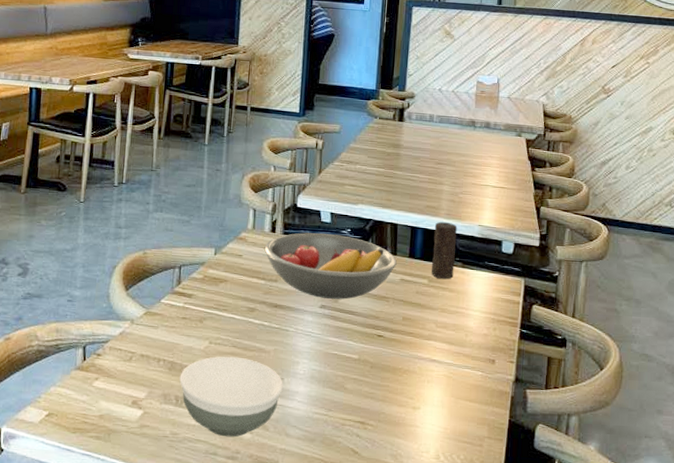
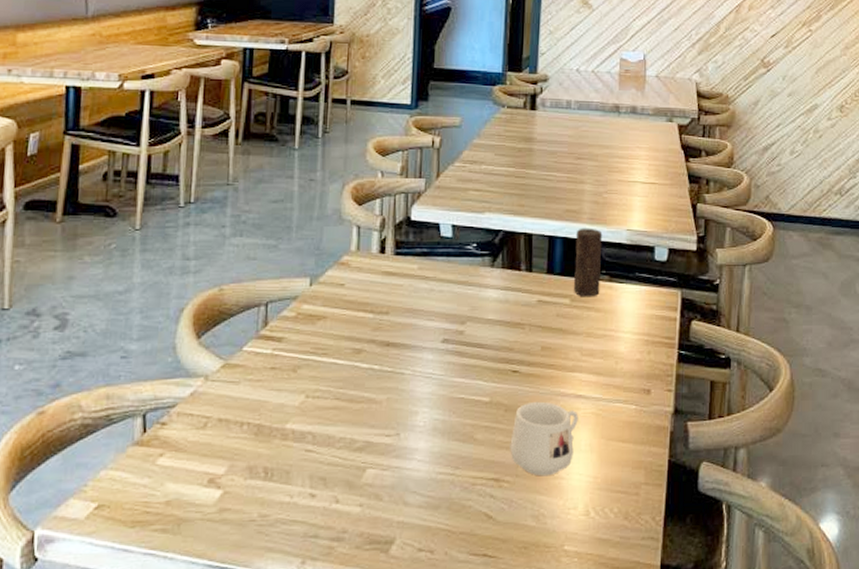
bowl: present [179,356,283,438] -> none [268,411,399,514]
fruit bowl: present [264,232,397,300] -> none [371,251,533,330]
mug: none [374,361,433,424] -> present [510,401,578,476]

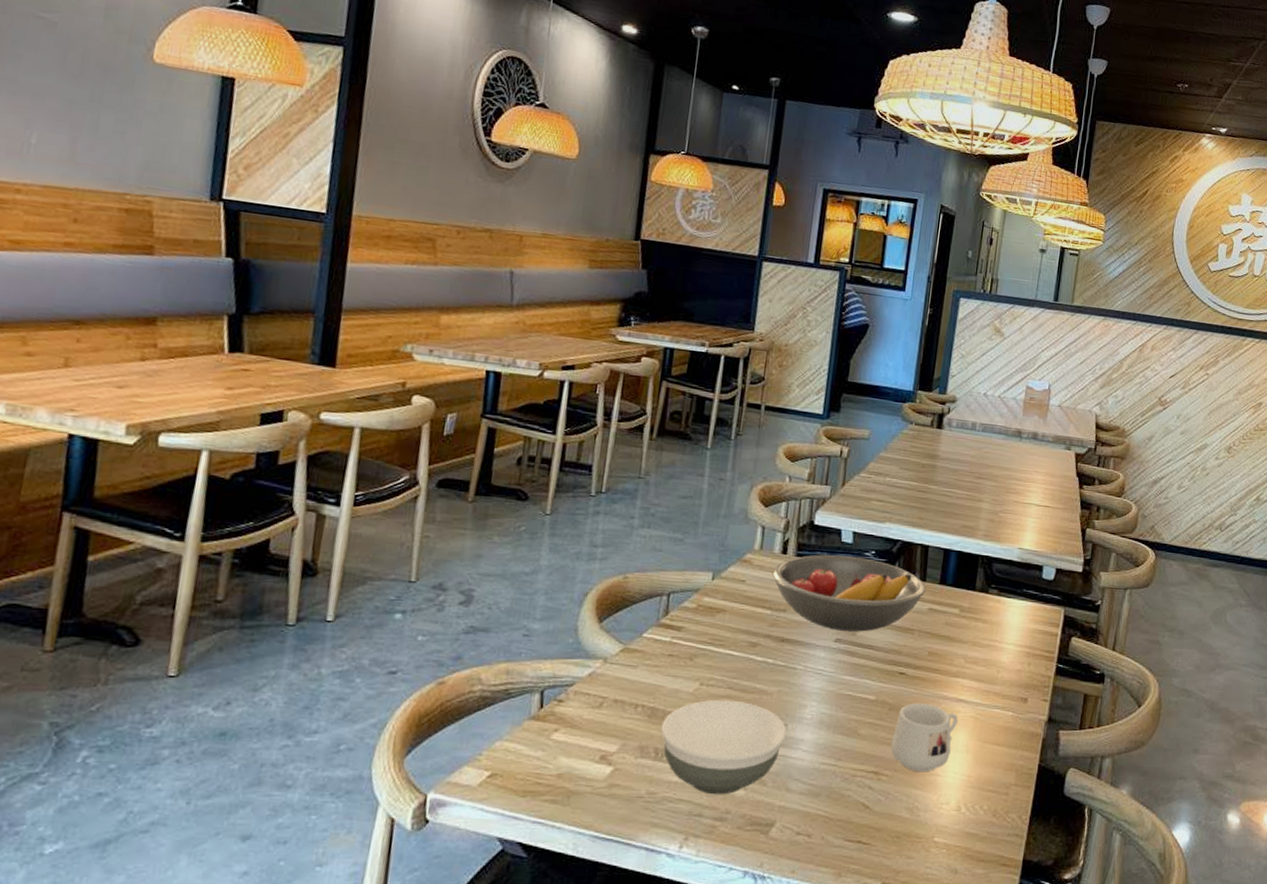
bowl: none [268,411,399,514] -> present [660,699,787,795]
fruit bowl: none [371,251,533,330] -> present [772,554,926,632]
candle: present [573,228,603,297] -> none [963,543,995,609]

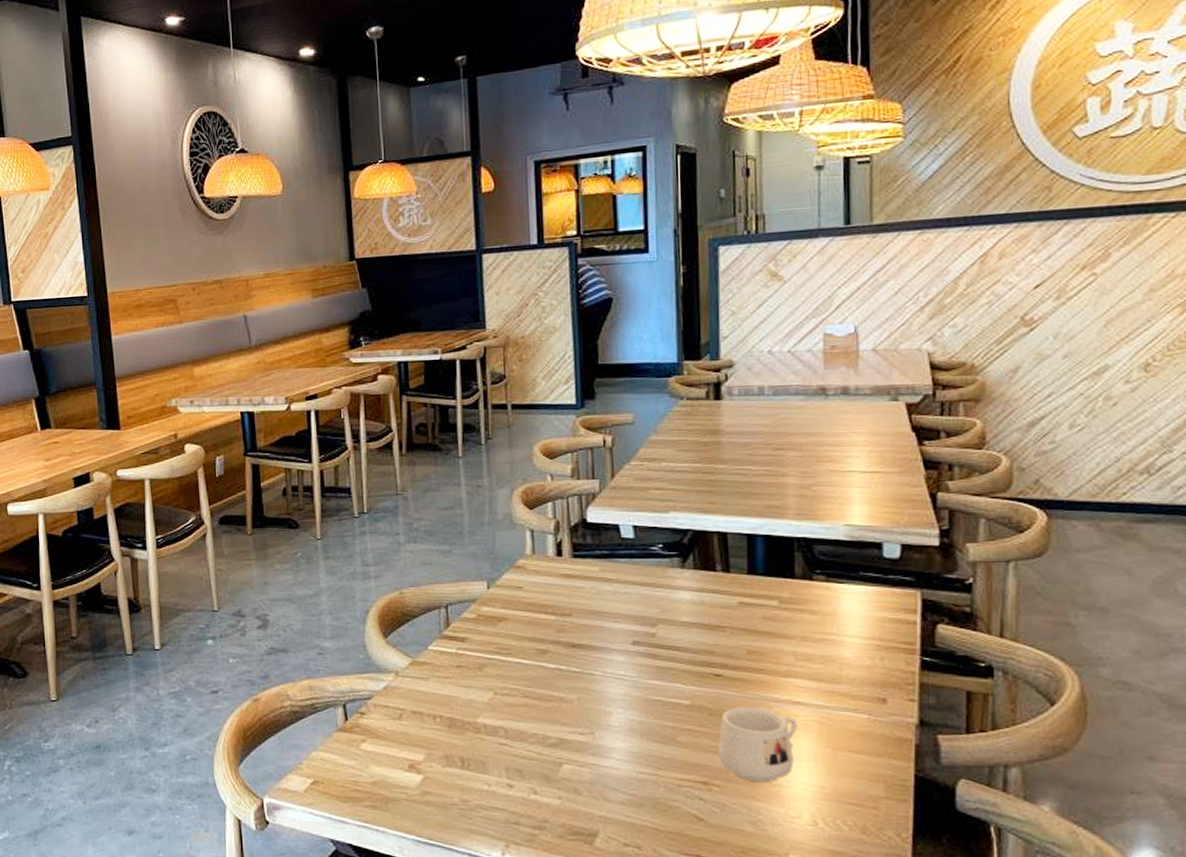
bowl: present [660,699,787,795] -> none [462,708,594,804]
fruit bowl: present [772,554,926,632] -> none [550,553,731,633]

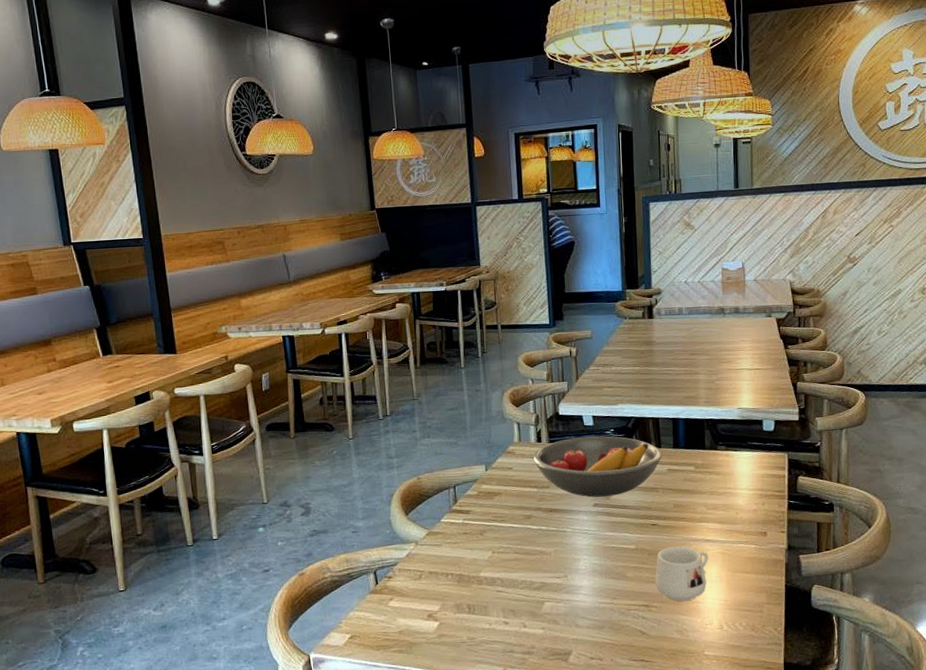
fruit bowl: none [550,553,731,633] -> present [532,436,662,497]

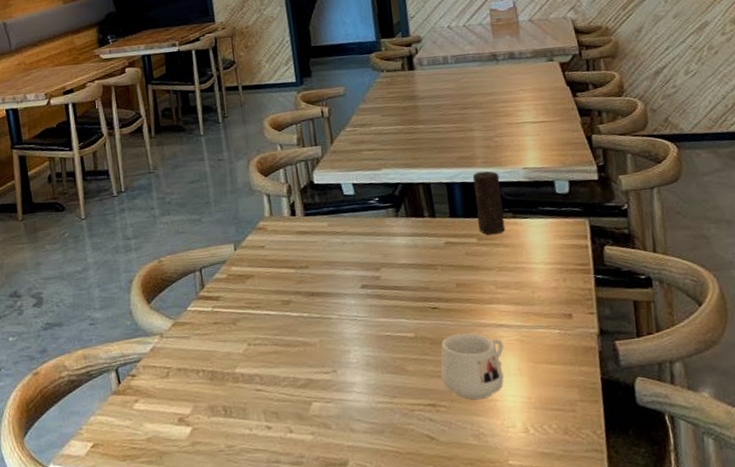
fruit bowl: present [532,436,662,497] -> none [287,206,438,278]
candle: none [695,409,719,464] -> present [472,171,505,235]

